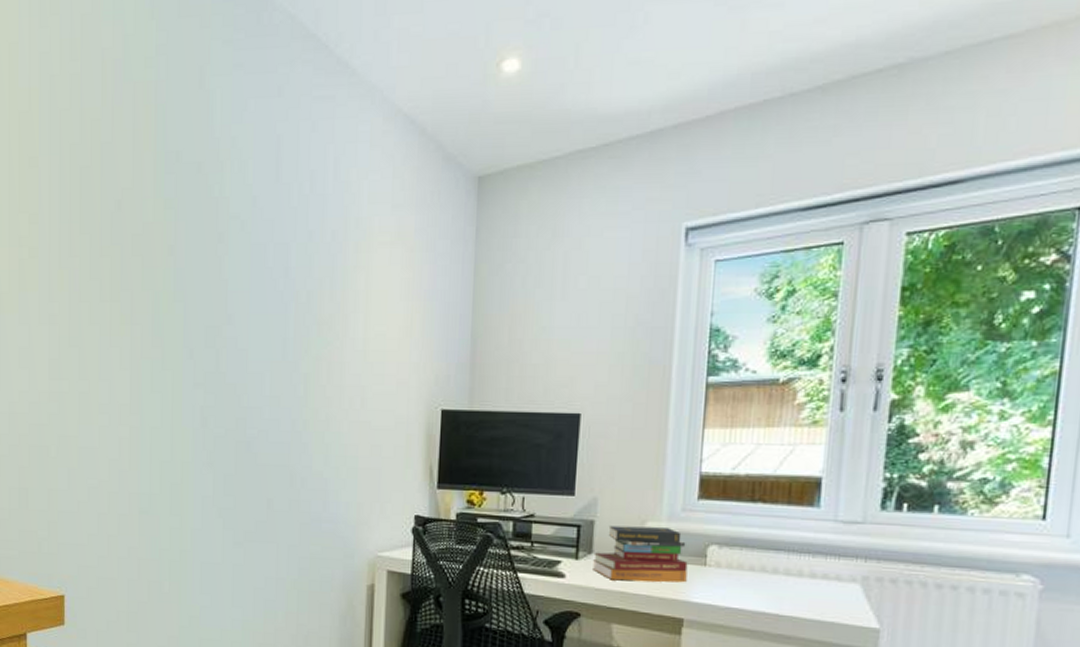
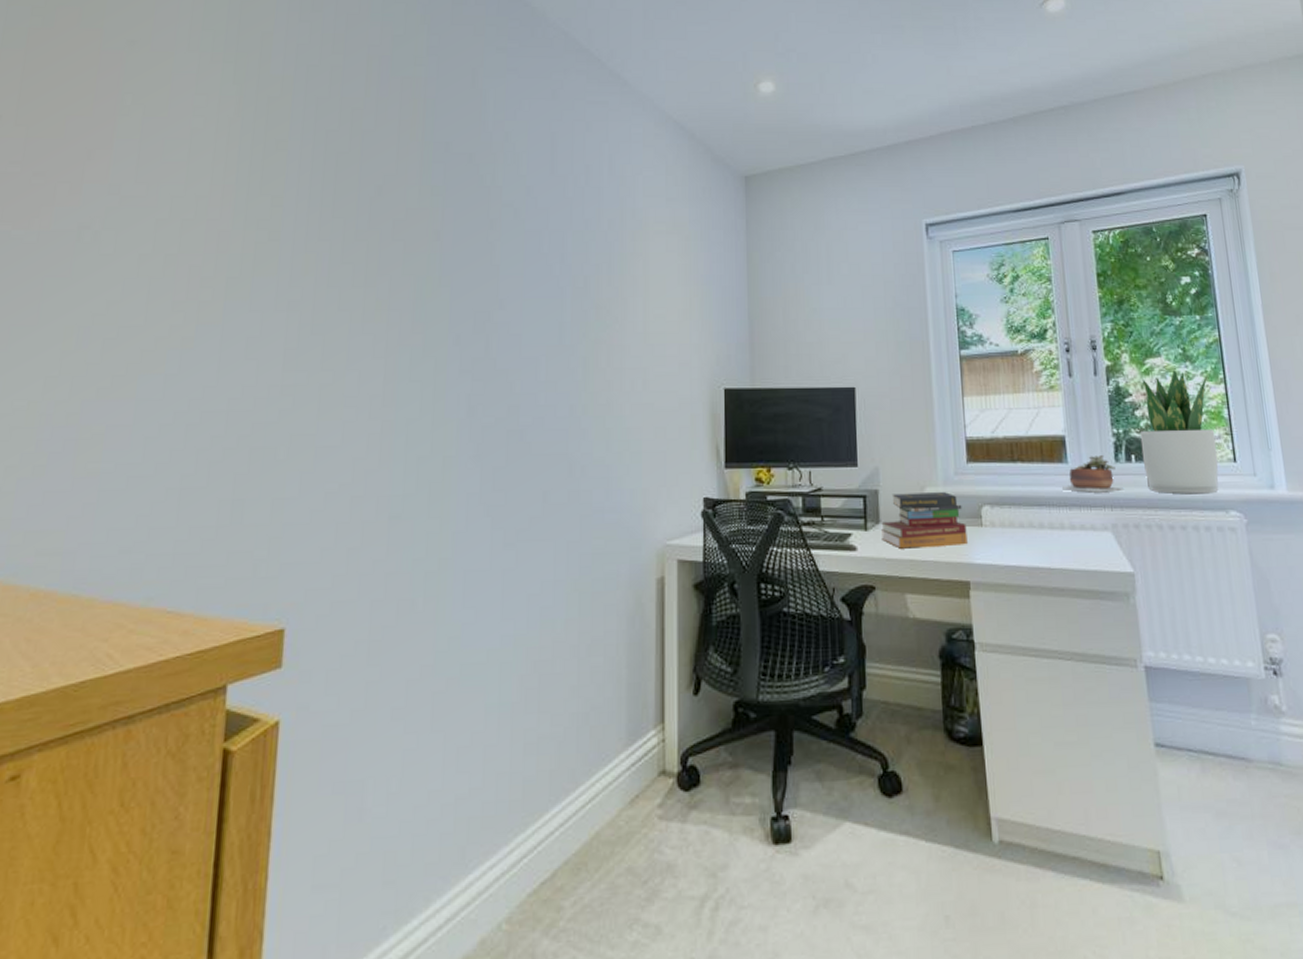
succulent plant: none [808,501,887,543] -> present [1062,455,1125,493]
planter: none [917,407,1031,554] -> present [1140,370,1219,495]

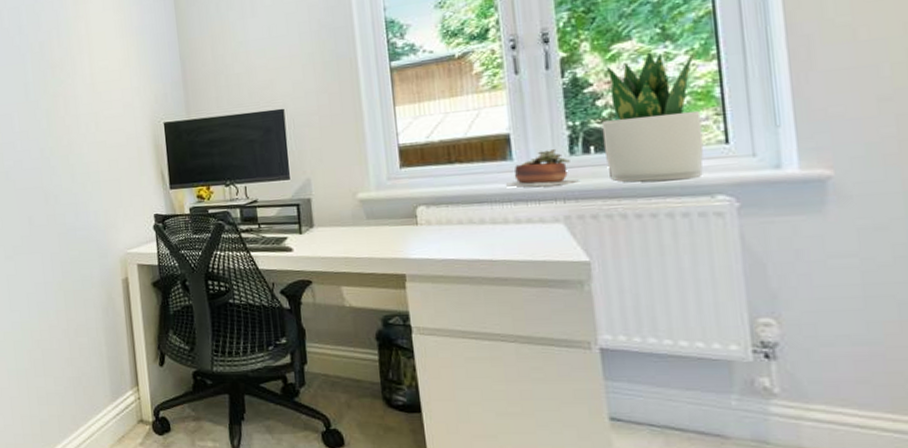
books: present [881,492,968,549] -> none [315,196,402,248]

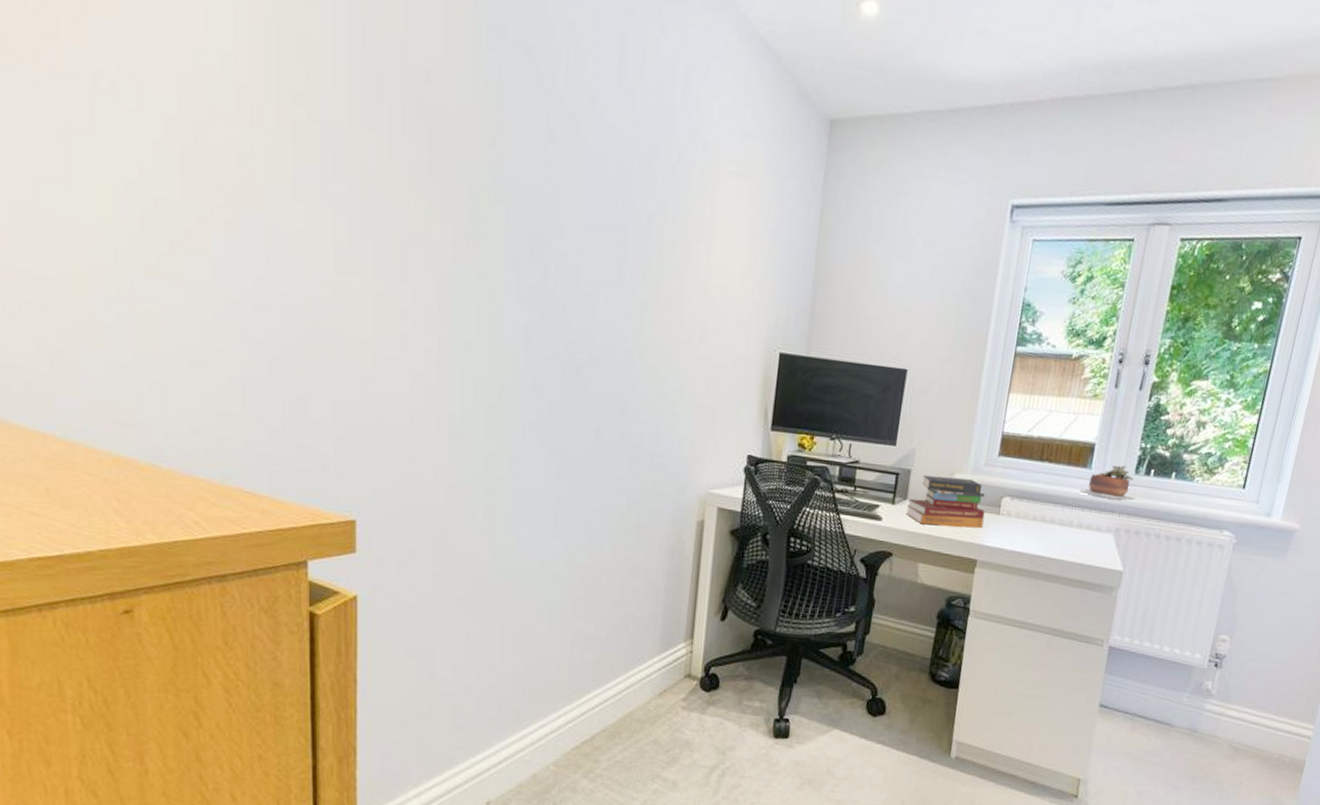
books: none [315,196,402,248] -> present [906,475,985,529]
planter: present [601,52,704,183] -> none [1157,395,1246,514]

